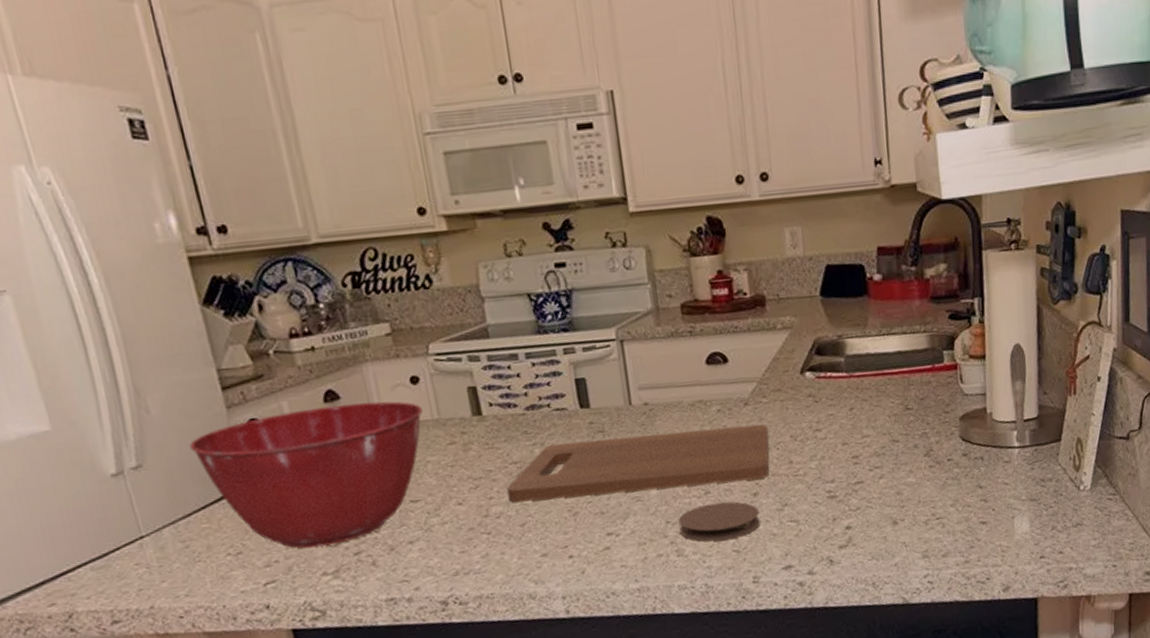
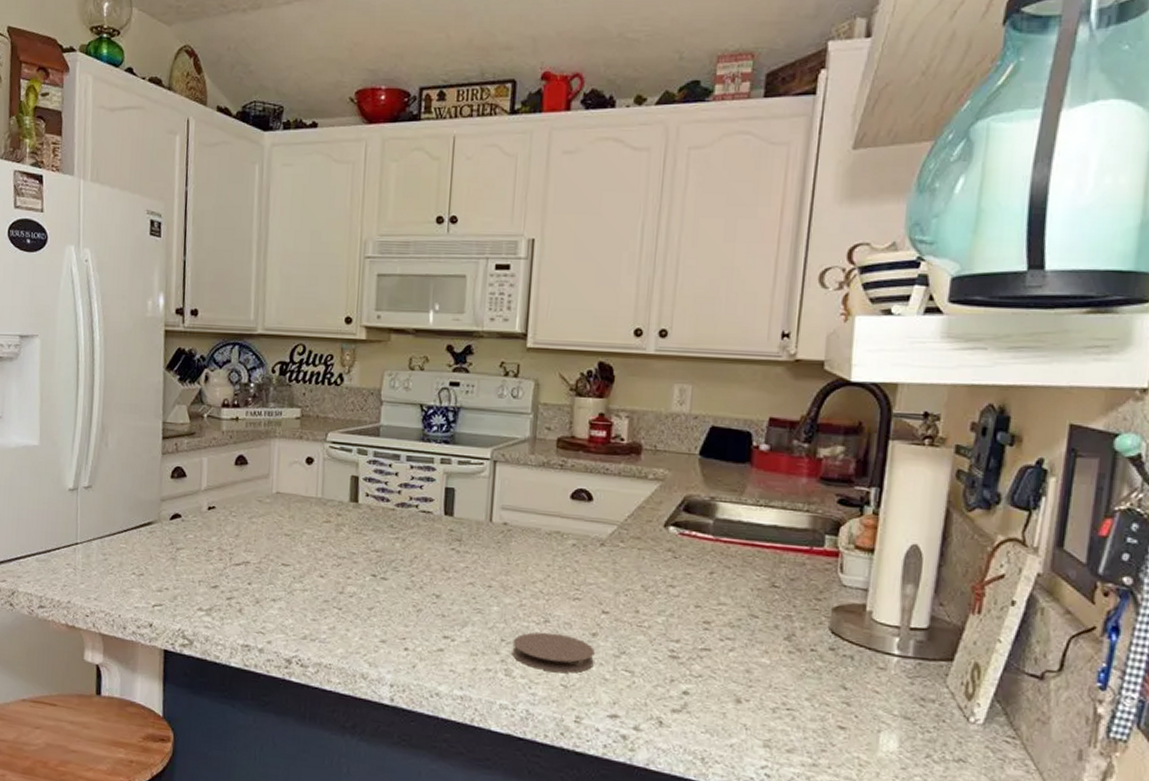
mixing bowl: present [189,401,424,549] -> none [128,467,311,586]
cutting board: present [506,424,770,503] -> none [363,542,621,621]

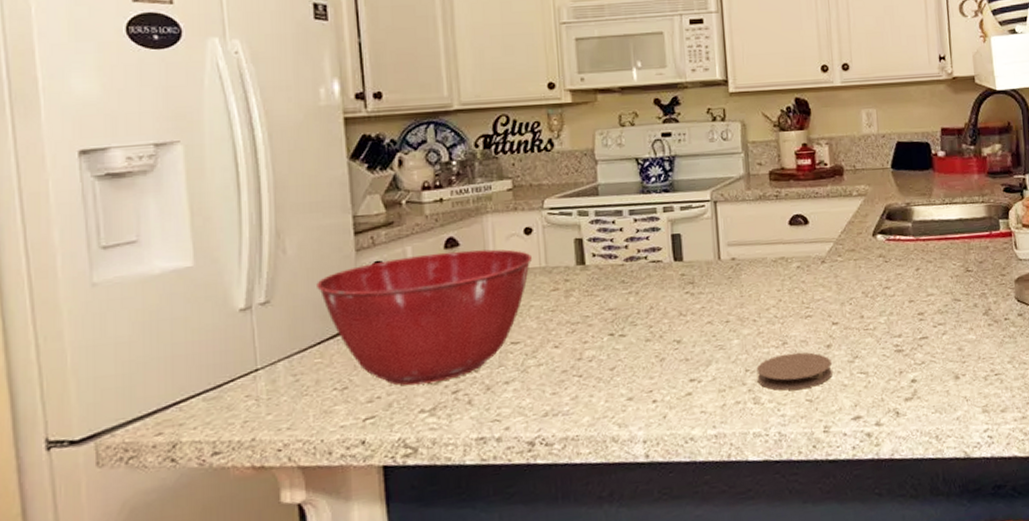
mixing bowl: none [128,467,311,586] -> present [317,249,533,386]

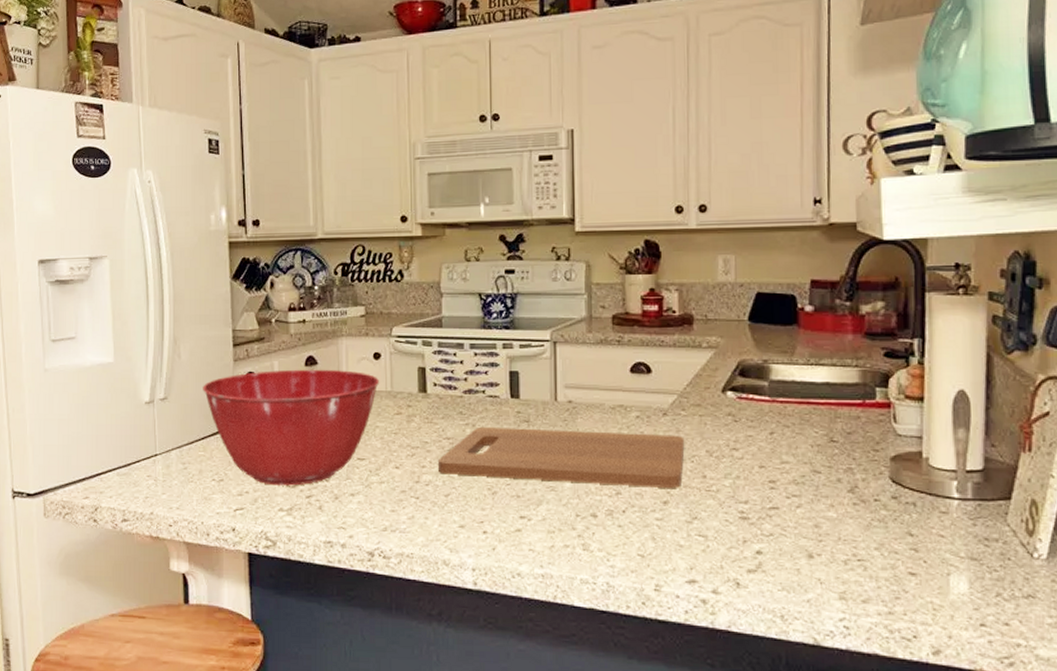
cutting board: none [600,280,843,347] -> present [437,426,685,488]
coaster: present [756,352,833,391] -> none [587,504,668,542]

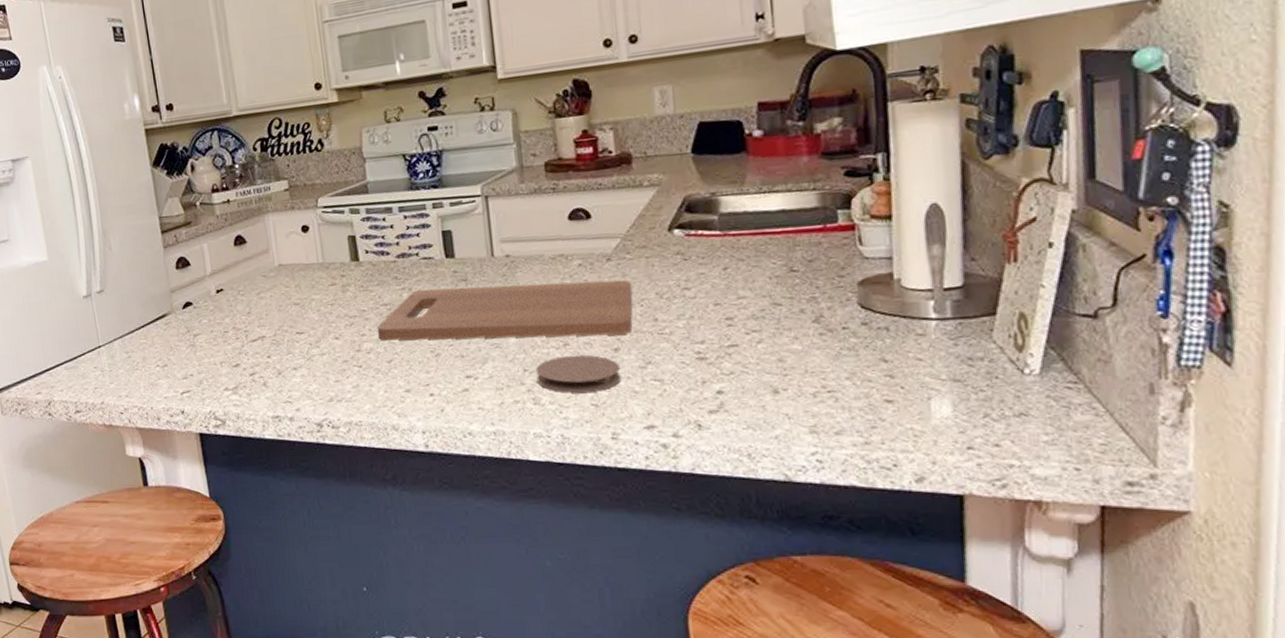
mixing bowl: present [203,369,380,486] -> none [136,246,311,366]
coaster: none [587,504,668,542] -> present [535,354,621,393]

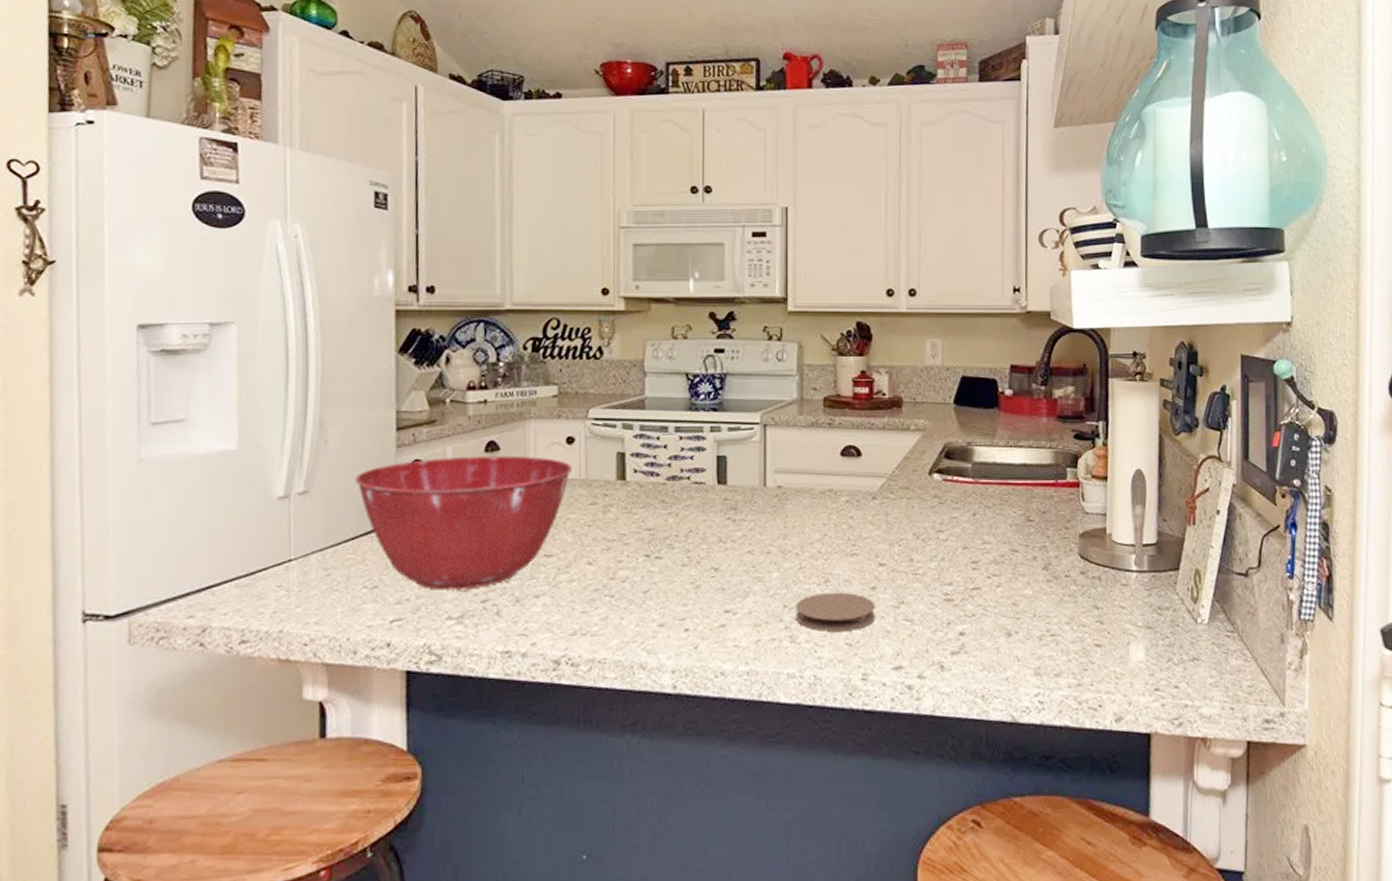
mixing bowl: none [136,246,311,366] -> present [355,455,573,590]
cutting board: present [376,280,633,341] -> none [636,515,893,574]

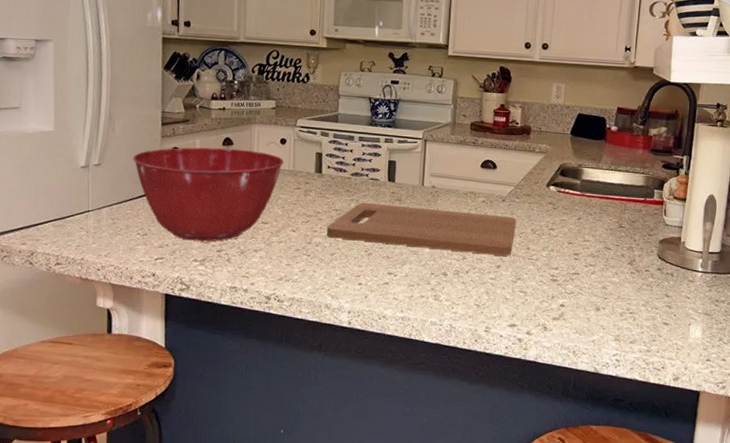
cutting board: none [636,515,893,574] -> present [326,202,517,256]
coaster: present [795,592,875,631] -> none [439,266,499,295]

